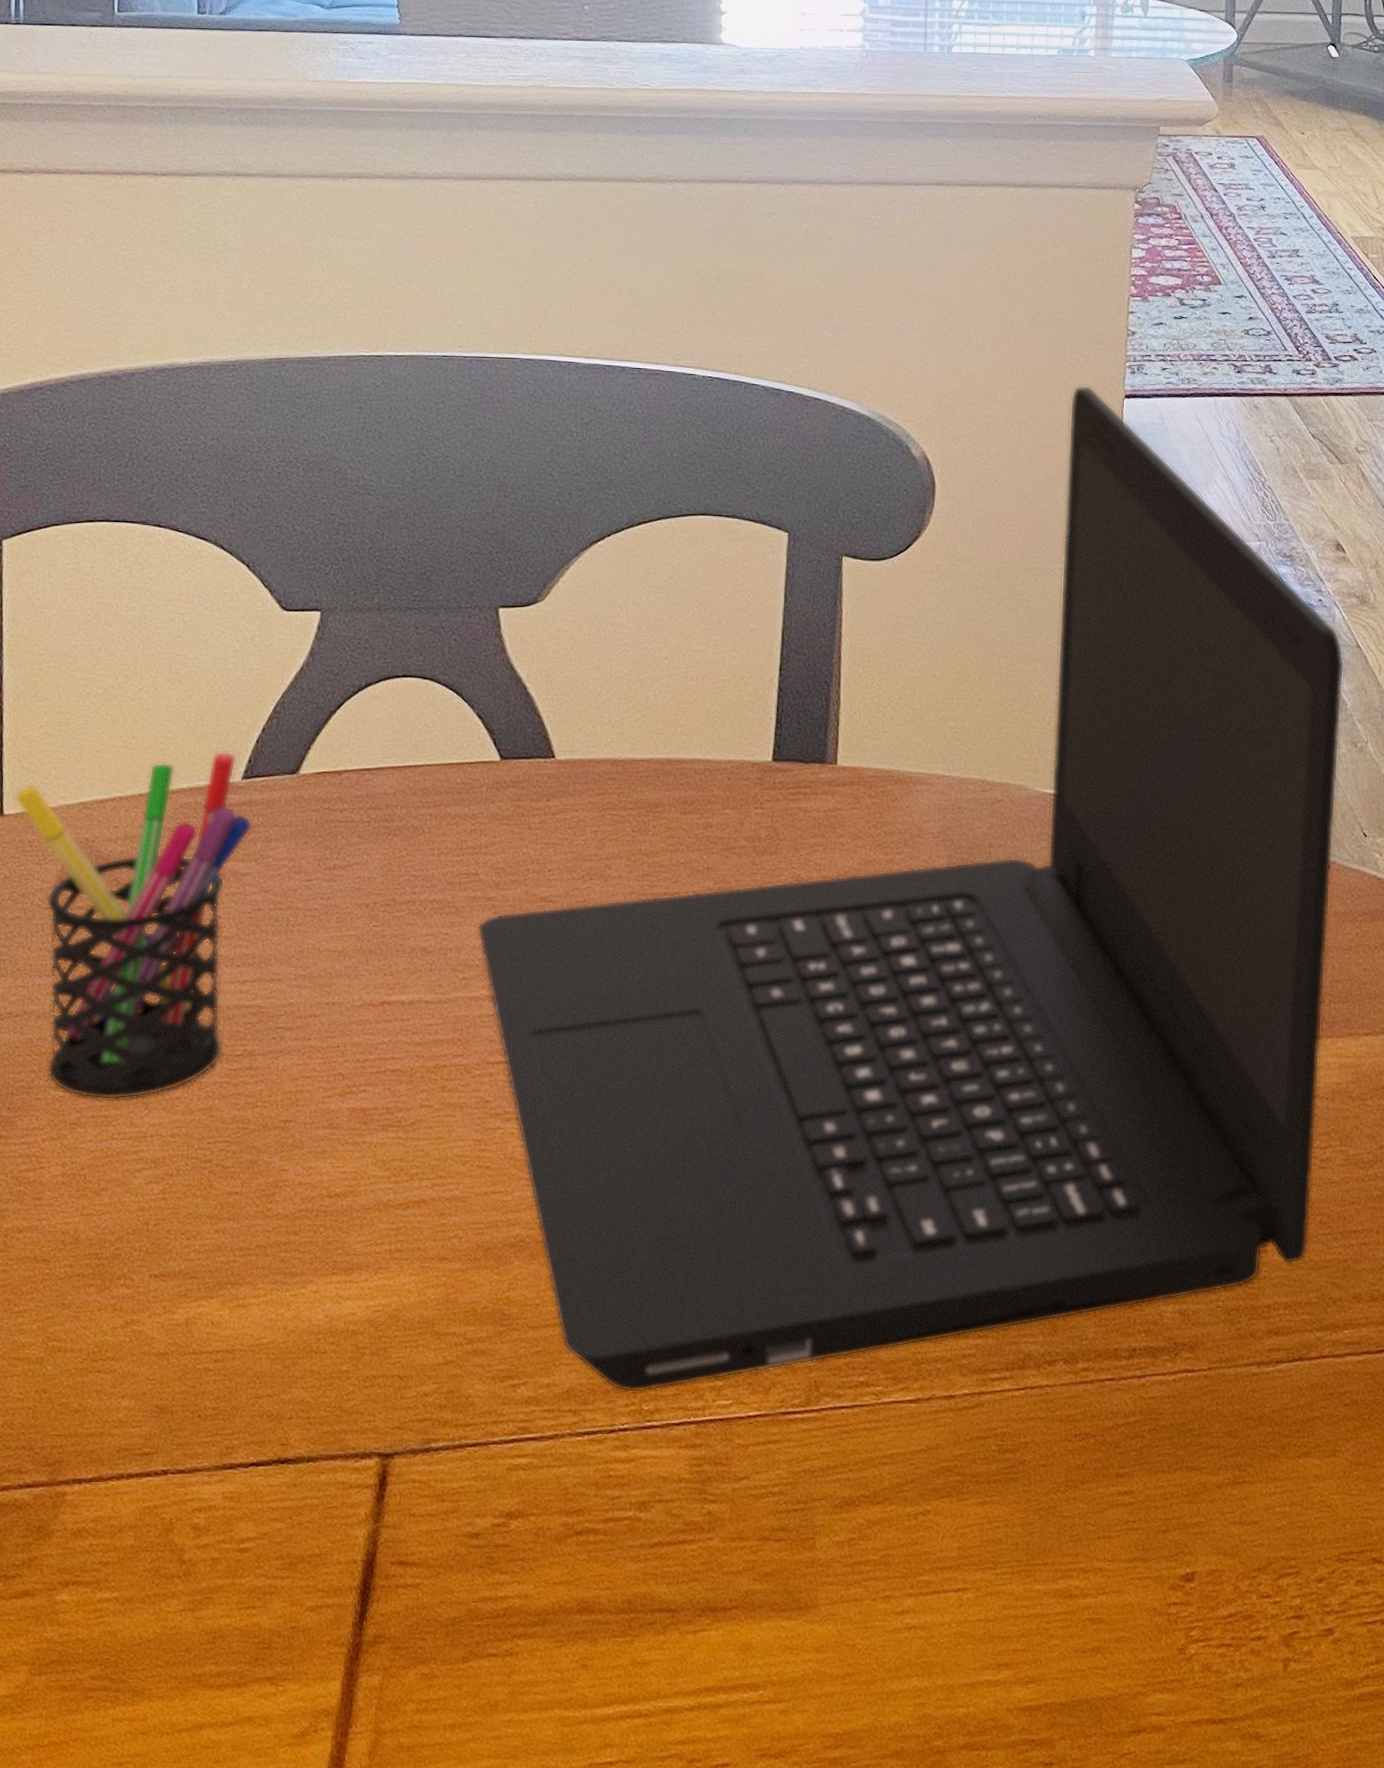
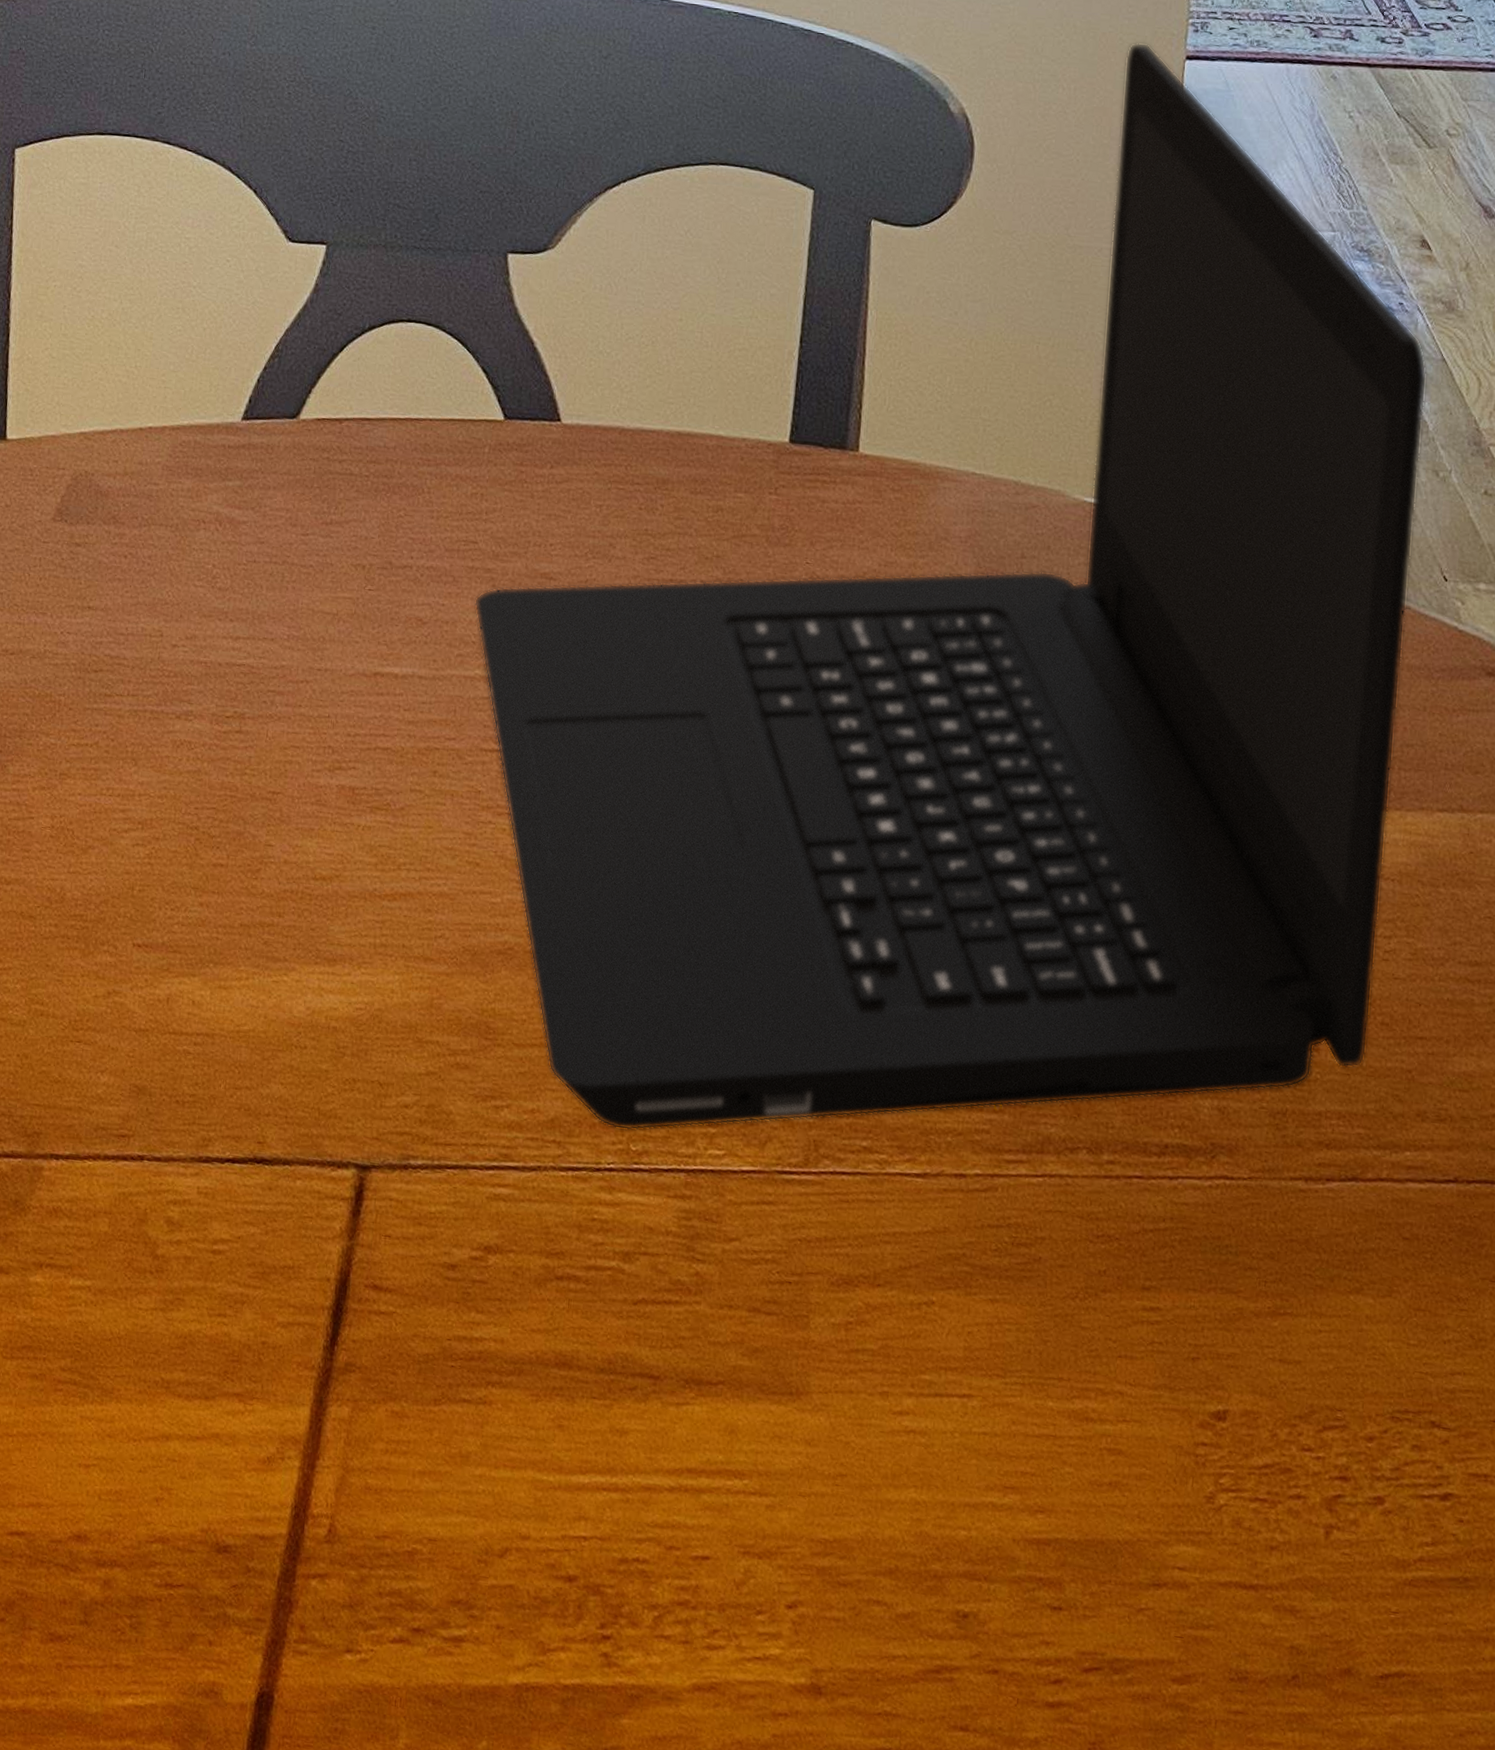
pen holder: present [14,751,253,1100] -> none [17,388,251,754]

